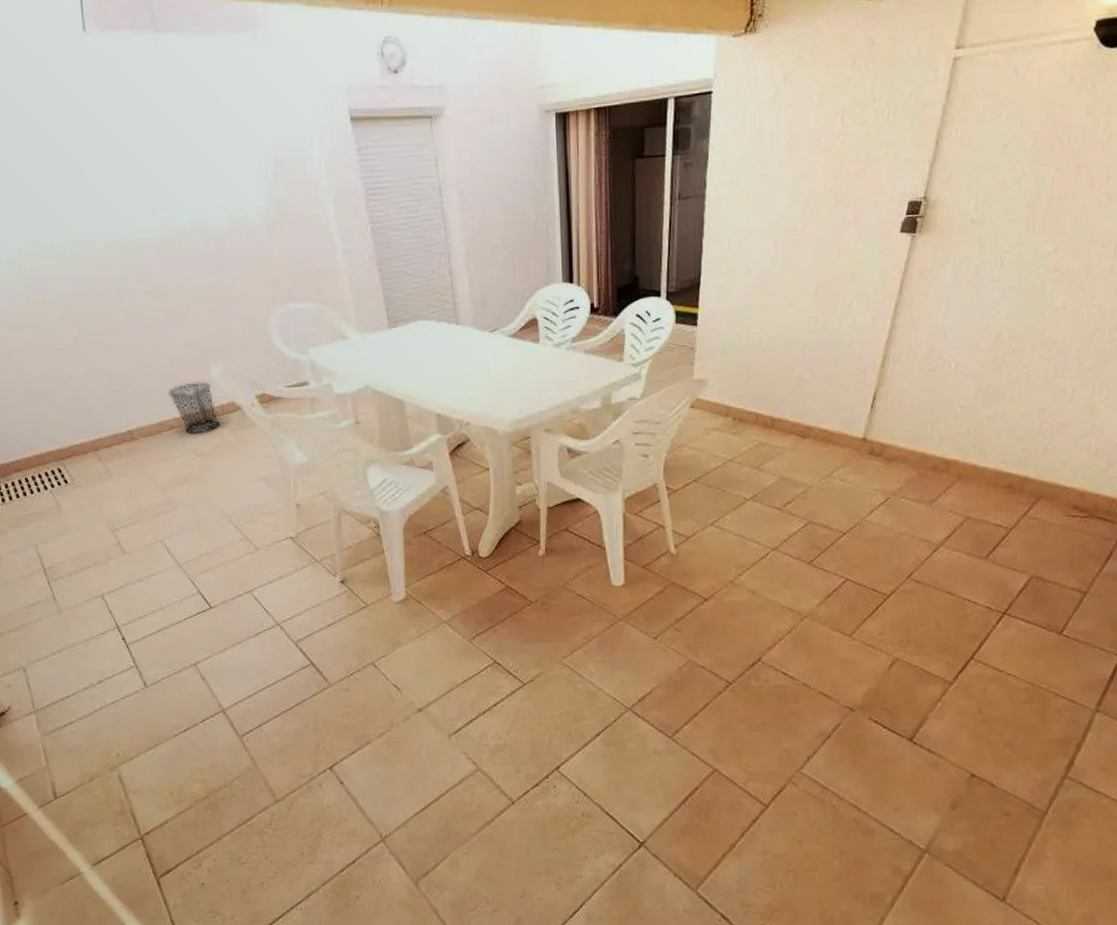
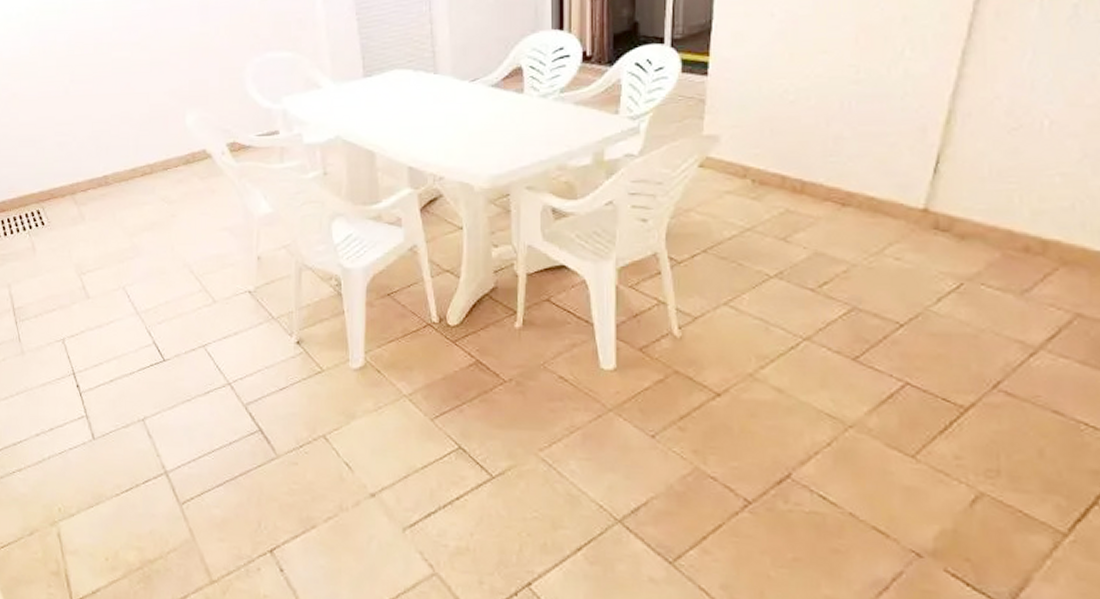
waste bin: present [169,382,220,435] -> none [145,129,190,181]

